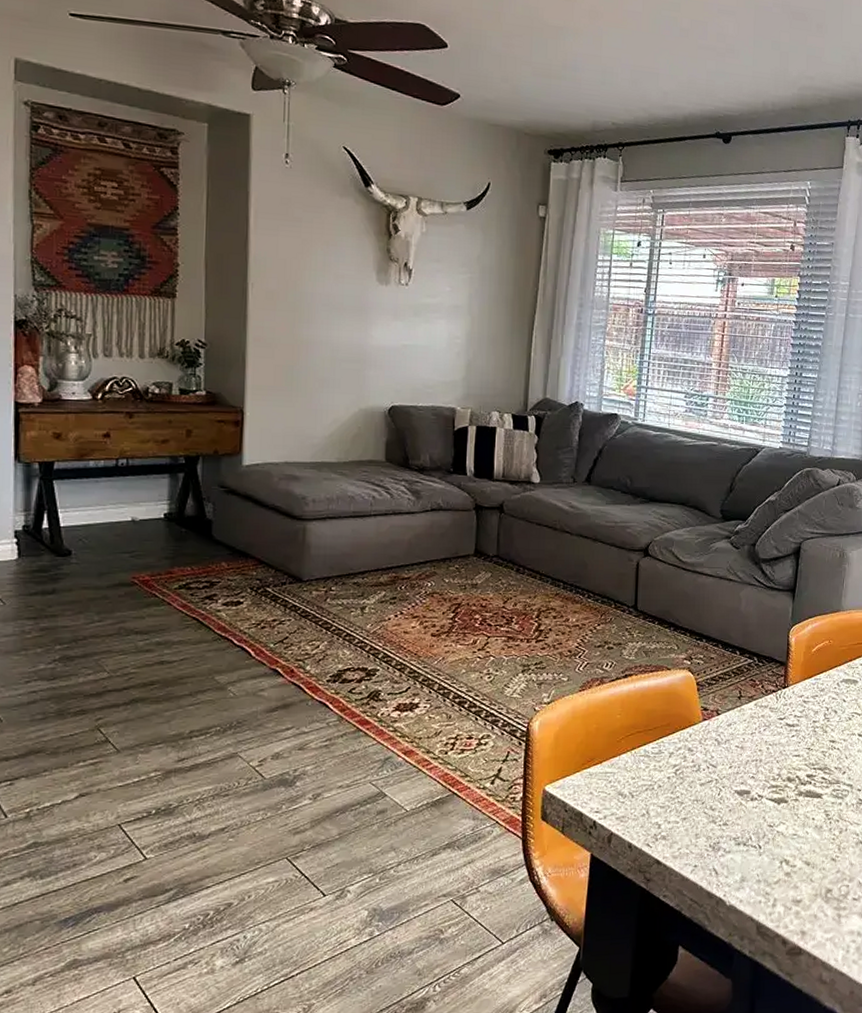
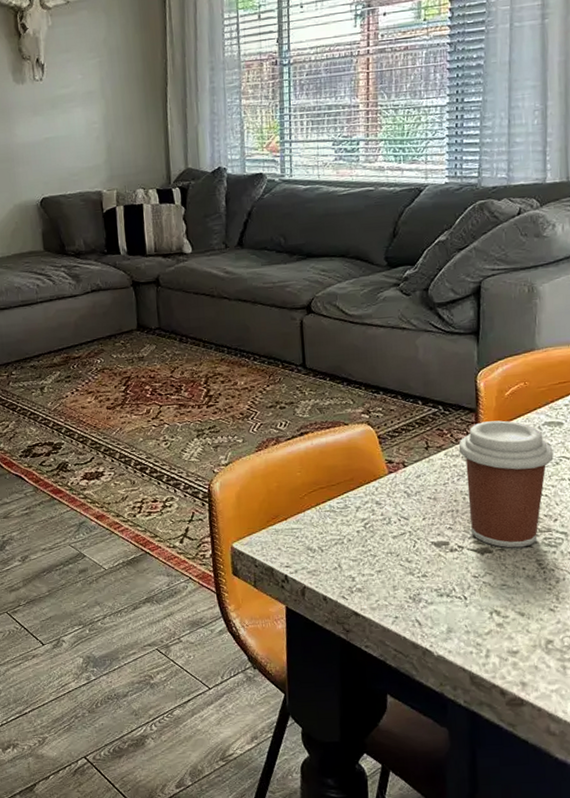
coffee cup: none [767,675,848,799] -> present [458,420,554,548]

